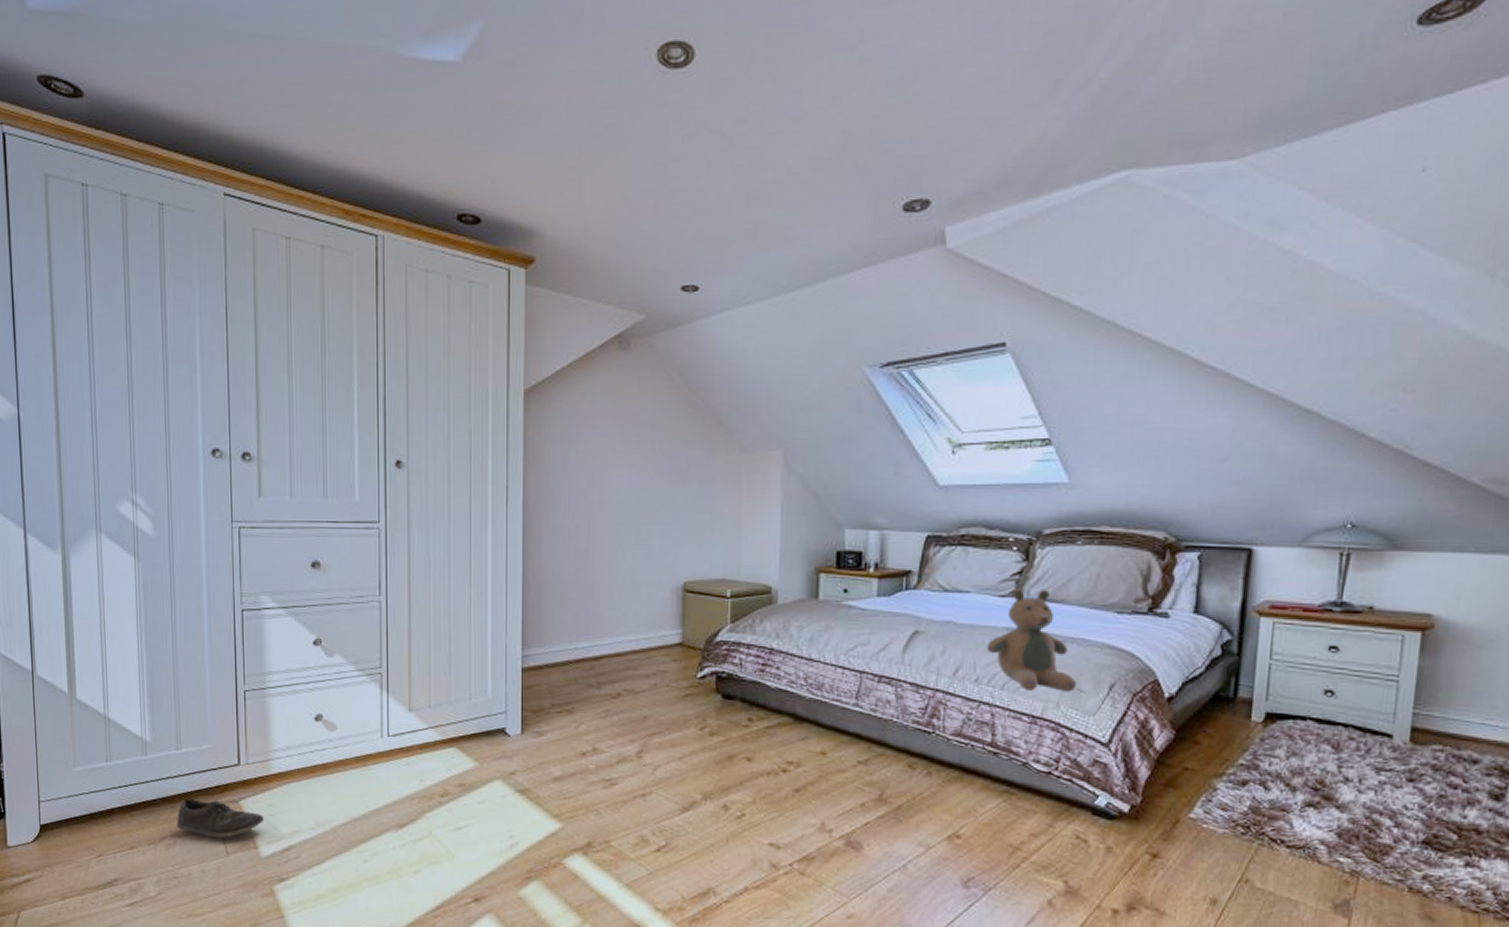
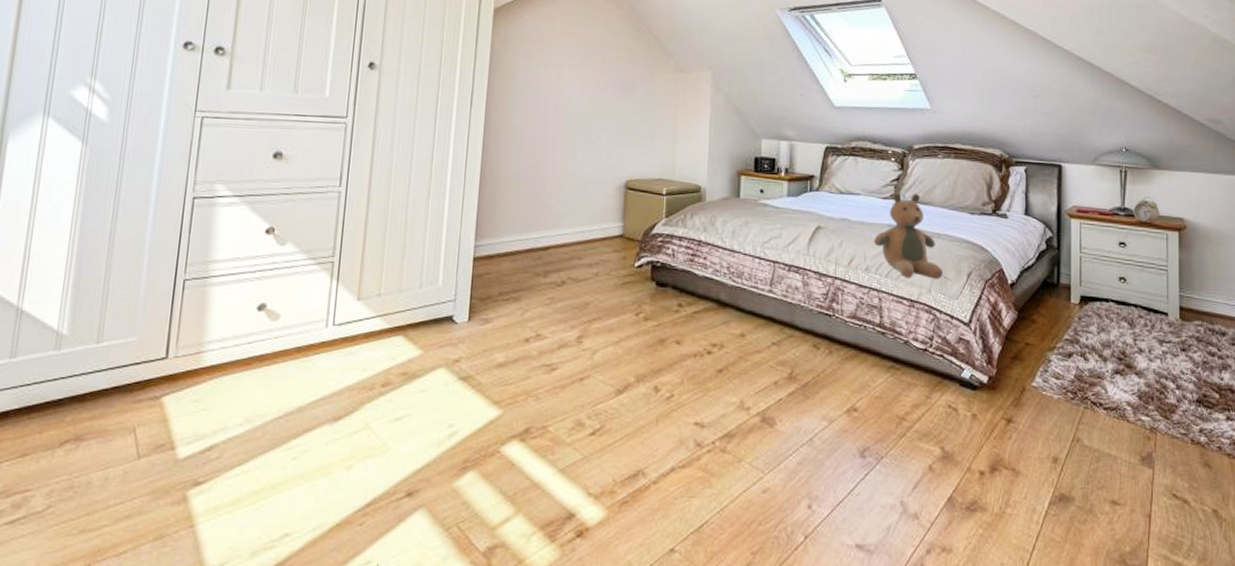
shoe: present [176,798,265,838] -> none [82,397,187,439]
alarm clock: none [1354,587,1396,622] -> present [1133,197,1160,224]

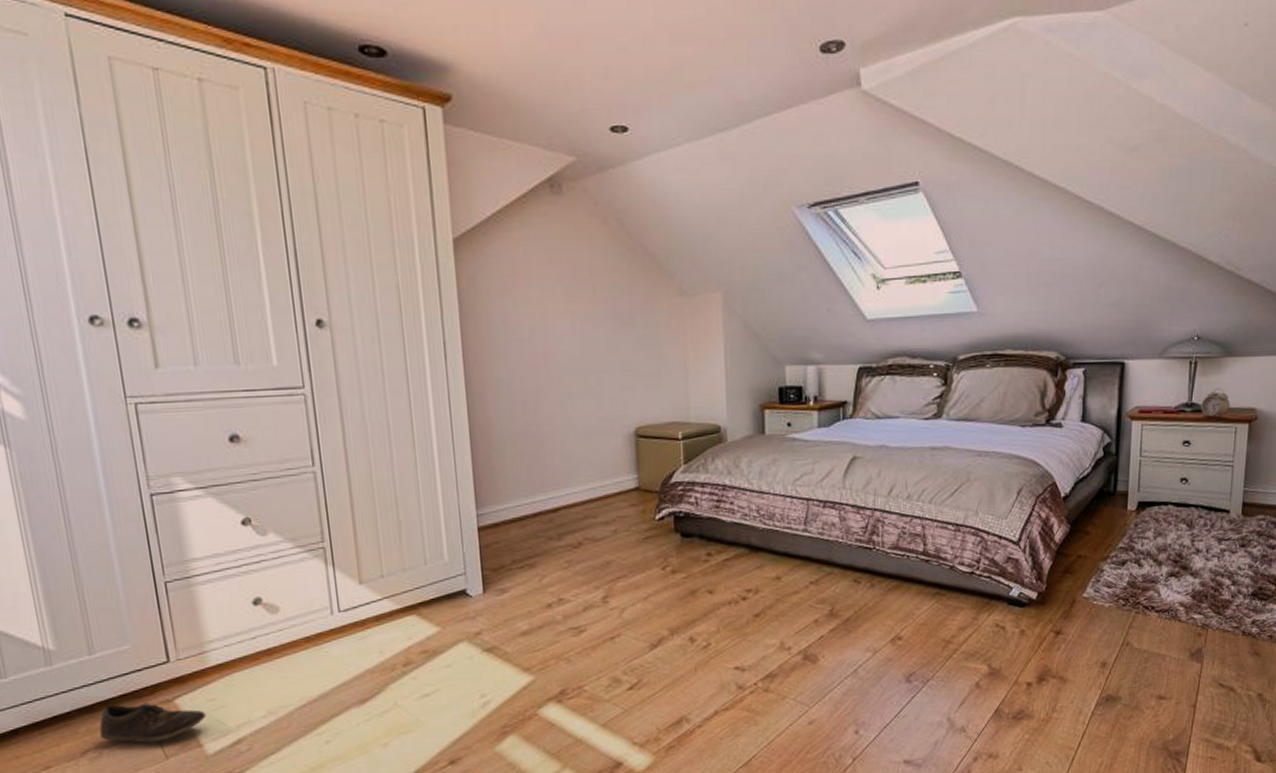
shoe: none [82,397,187,439] -> present [99,703,207,743]
teddy bear: present [874,193,943,279] -> none [915,411,991,502]

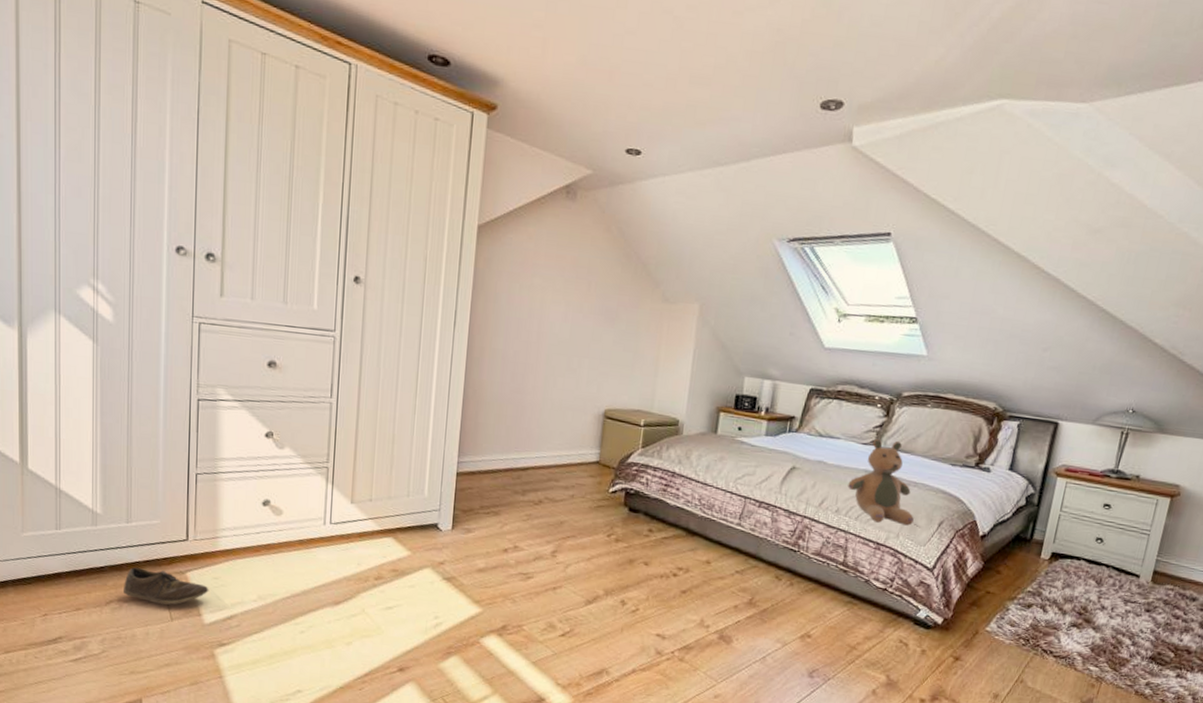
teddy bear: none [915,411,991,502] -> present [847,439,914,526]
alarm clock: present [1201,388,1230,418] -> none [1126,460,1156,488]

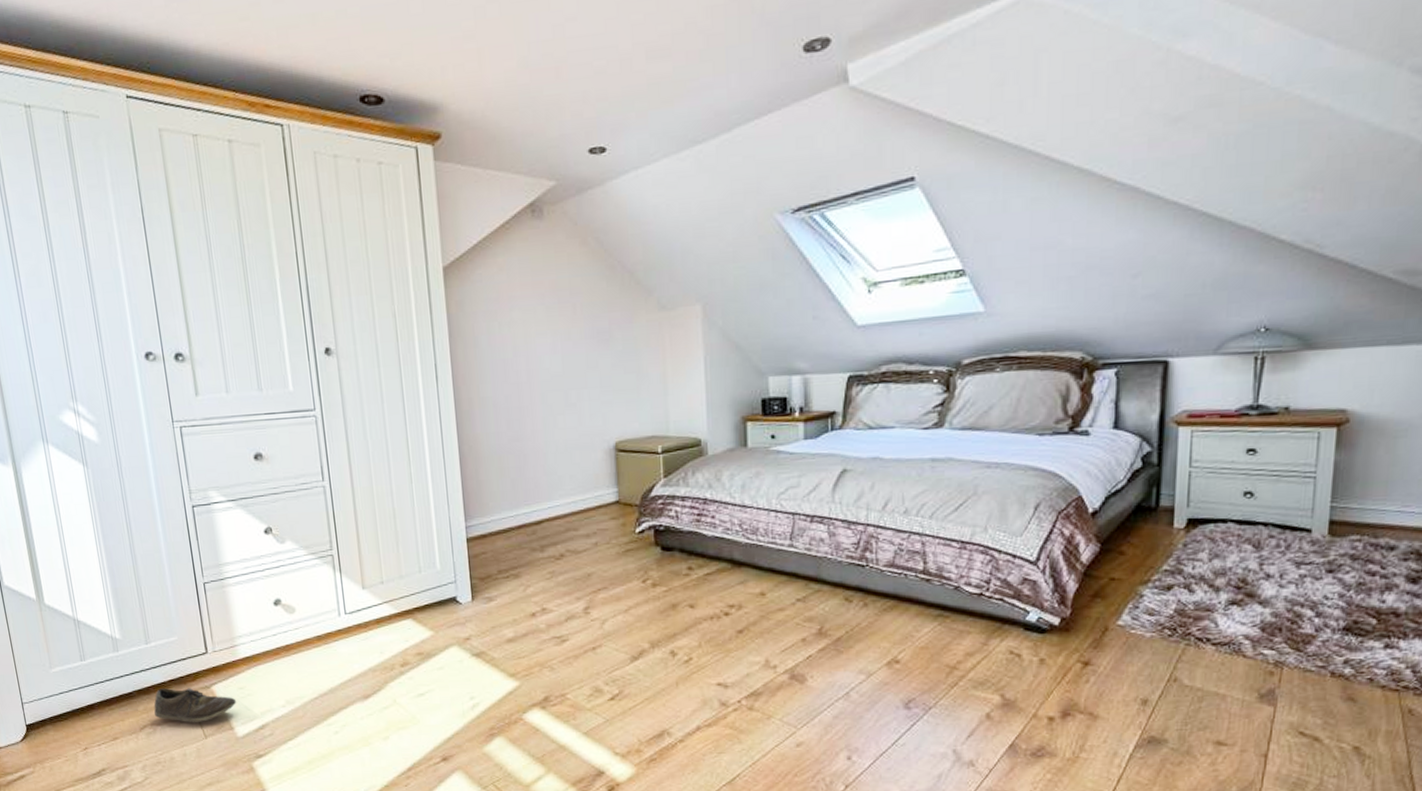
teddy bear: present [847,439,914,526] -> none [914,419,1002,518]

